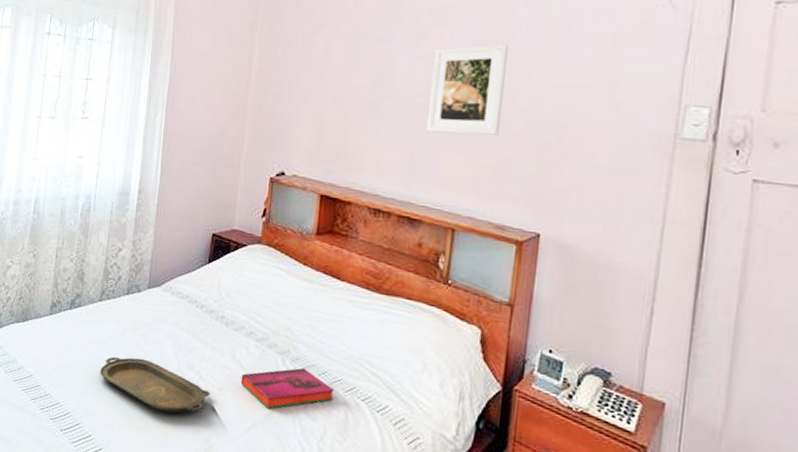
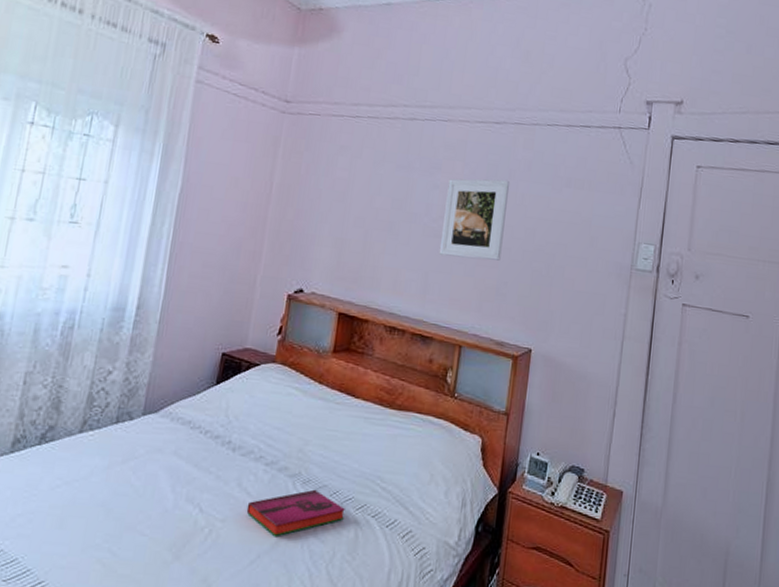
serving tray: present [100,356,210,414] -> none [74,495,211,556]

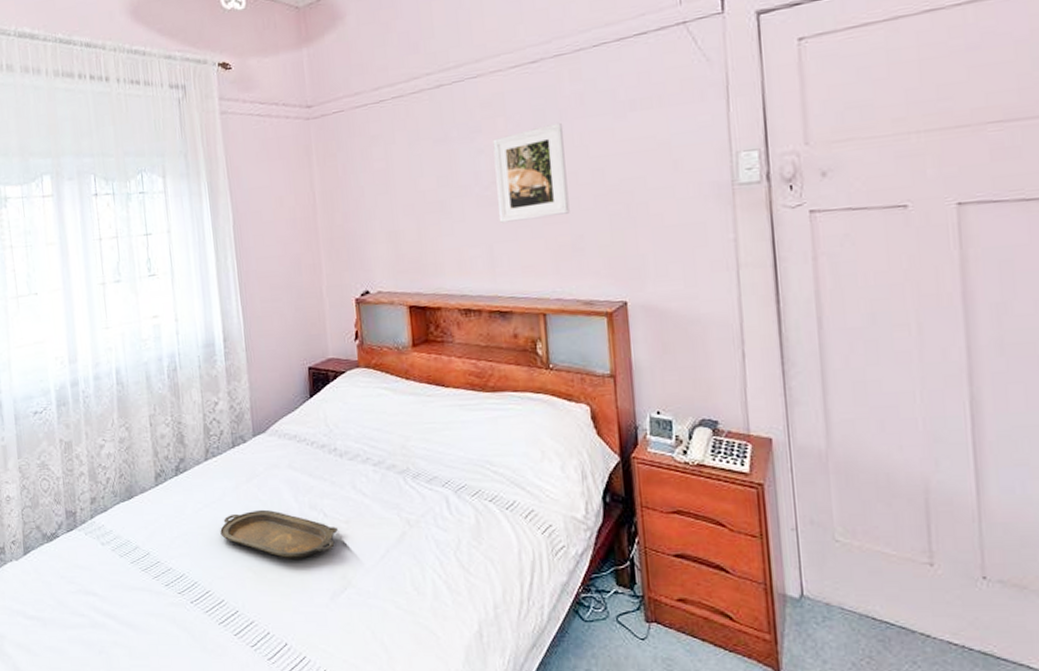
serving tray: none [74,495,211,556] -> present [220,509,338,559]
hardback book: present [246,489,345,536] -> none [365,482,461,530]

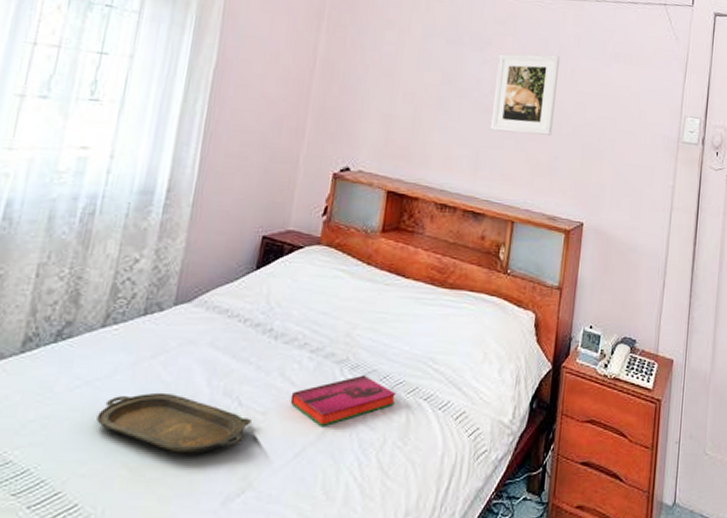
hardback book: none [365,482,461,530] -> present [290,375,396,426]

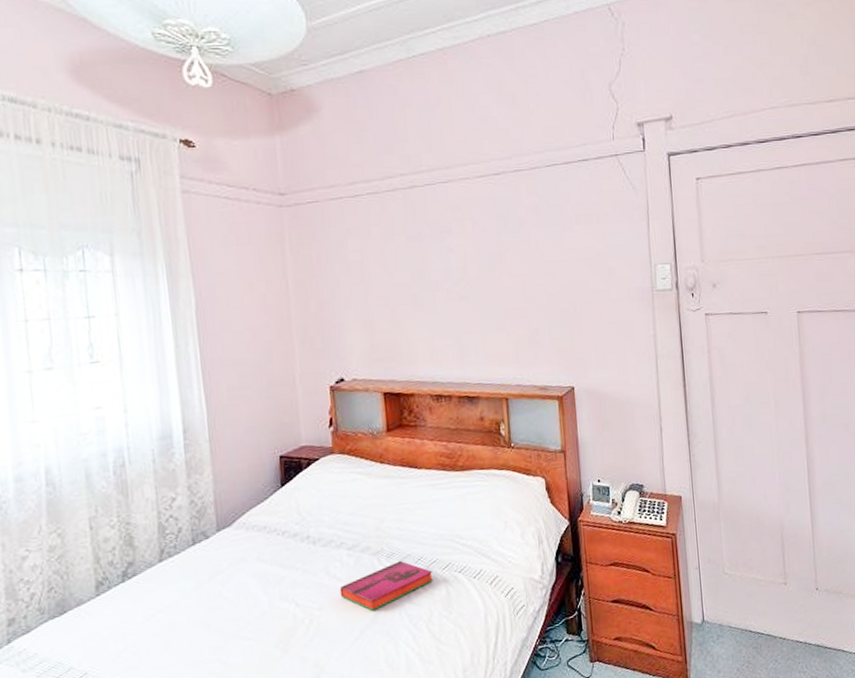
serving tray: present [96,392,251,455] -> none [177,606,311,656]
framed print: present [490,53,561,136] -> none [461,229,528,316]

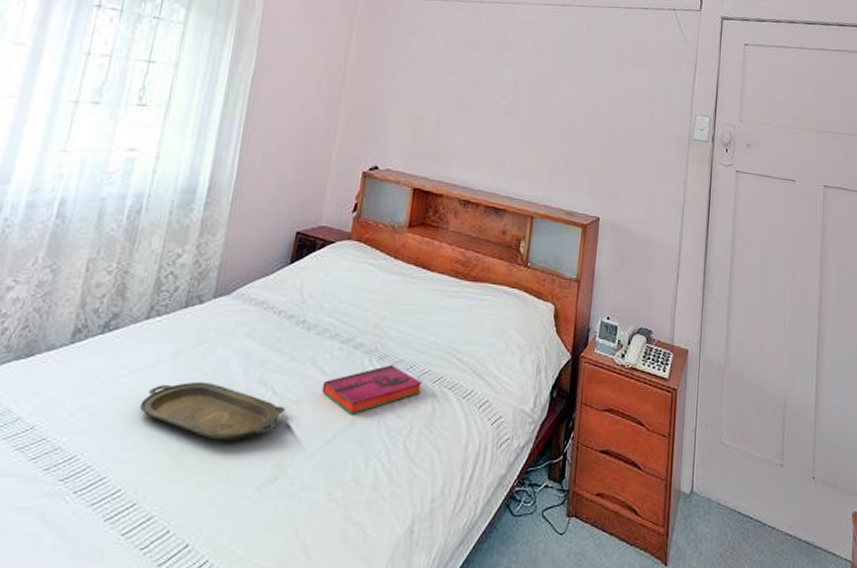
serving tray: none [177,606,311,656] -> present [140,381,285,442]

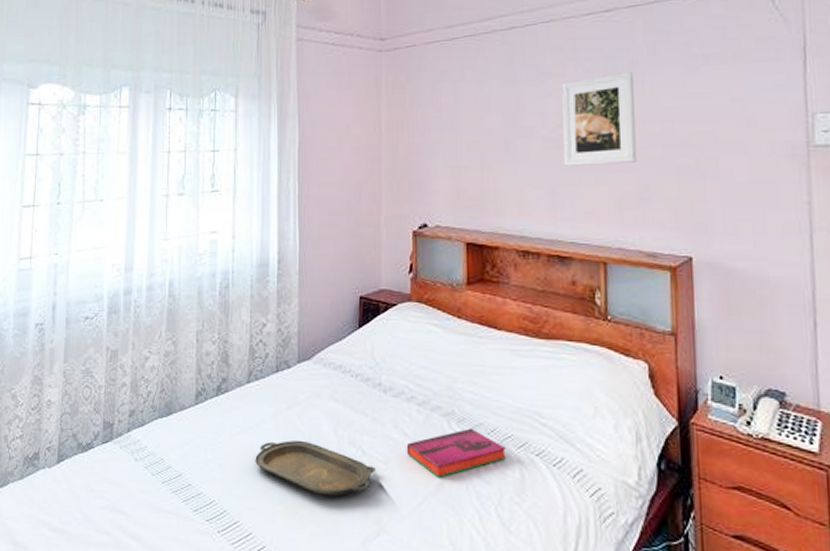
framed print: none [510,57,576,134] -> present [562,71,637,166]

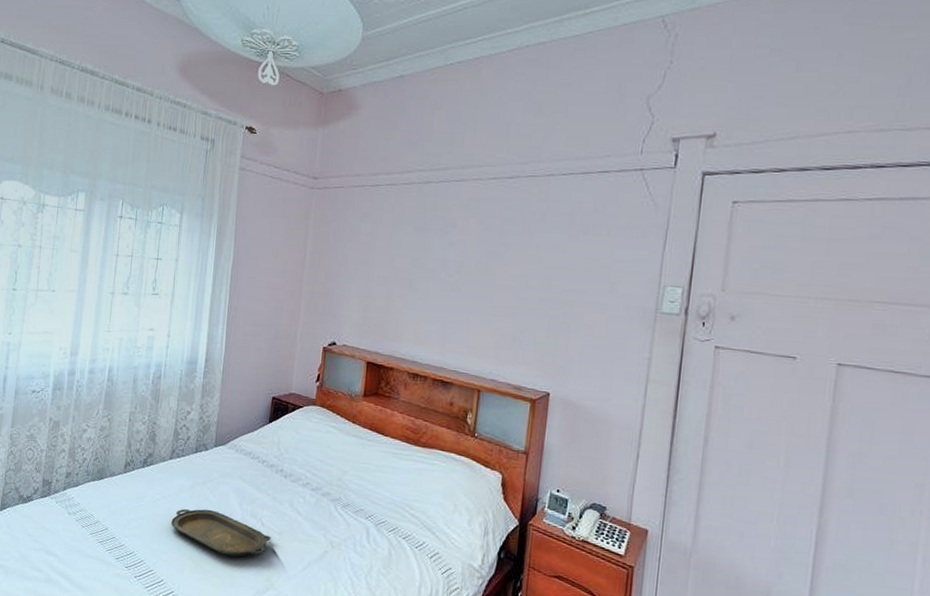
hardback book: present [406,428,506,477] -> none [298,512,379,549]
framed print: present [562,71,637,166] -> none [456,232,525,310]

